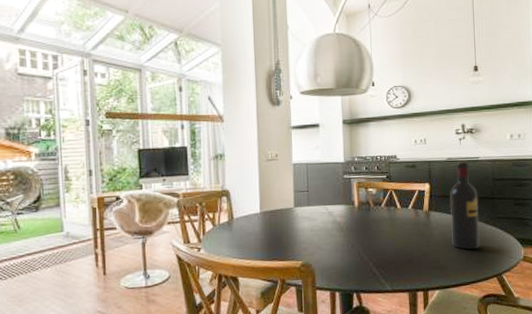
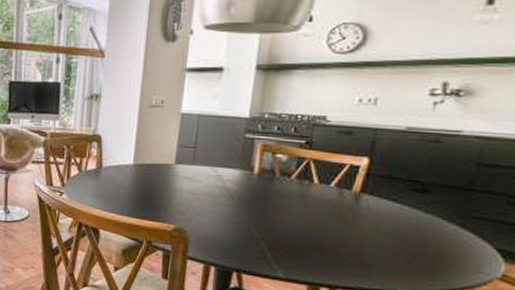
wine bottle: present [449,161,479,250] -> none [386,134,446,252]

